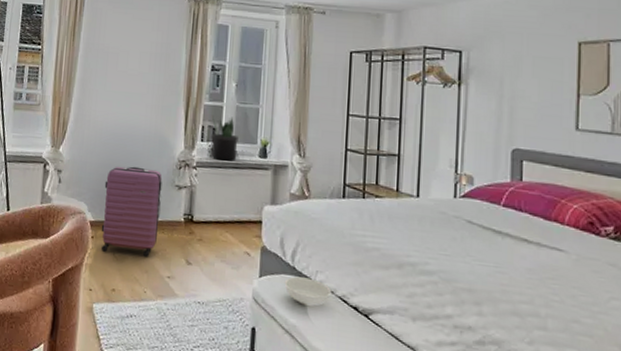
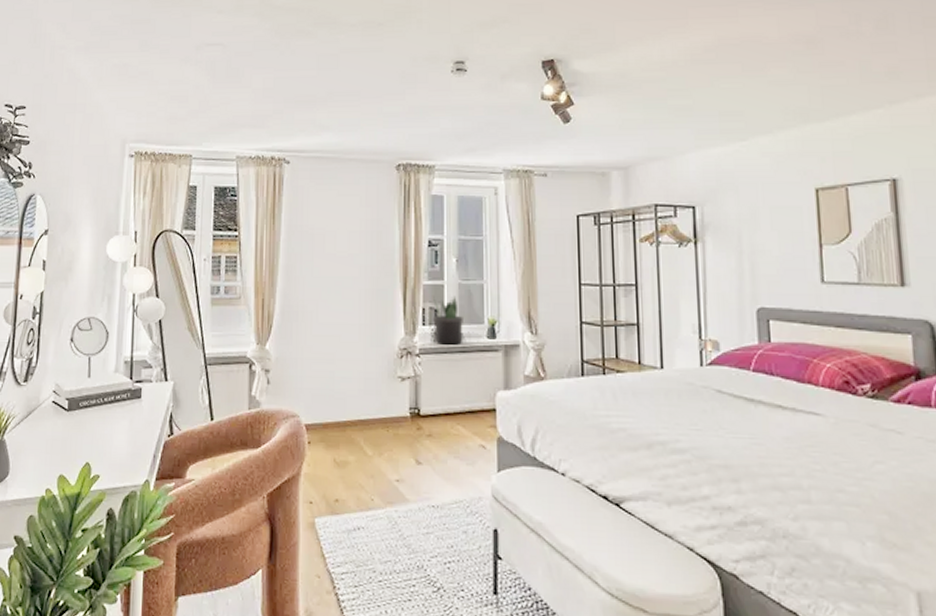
suitcase: present [101,166,163,257] -> none [318,359,383,460]
bowl: present [284,276,332,307] -> none [525,467,578,501]

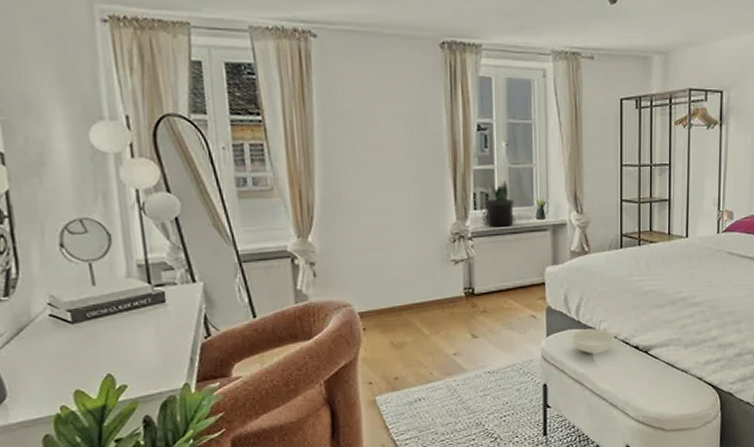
bowl: none [525,467,578,501] -> present [571,328,615,355]

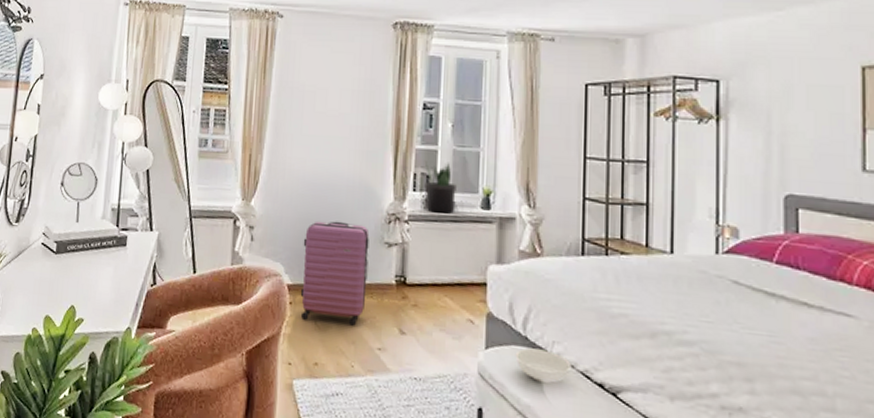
suitcase: none [370,246,439,342] -> present [300,221,370,326]

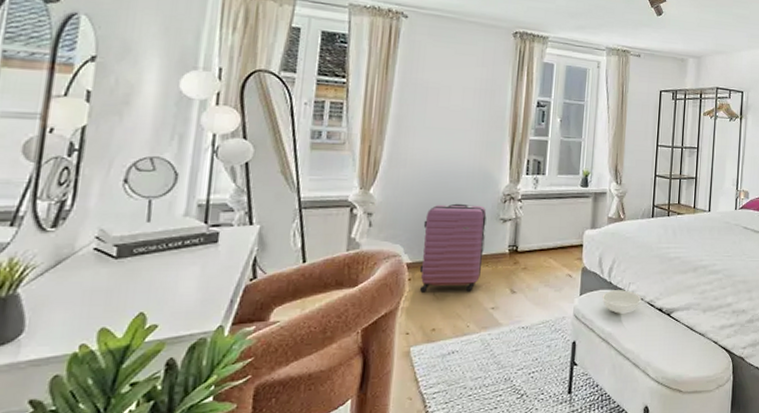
planter: present [424,162,456,214] -> none [536,150,562,192]

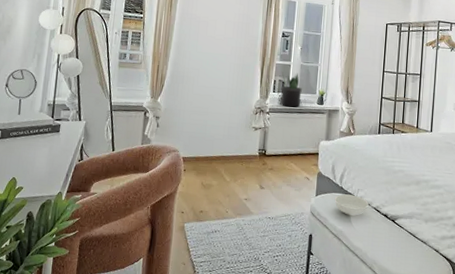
suitcase: present [419,203,487,293] -> none [191,112,242,185]
planter: none [536,150,562,192] -> present [281,72,302,108]

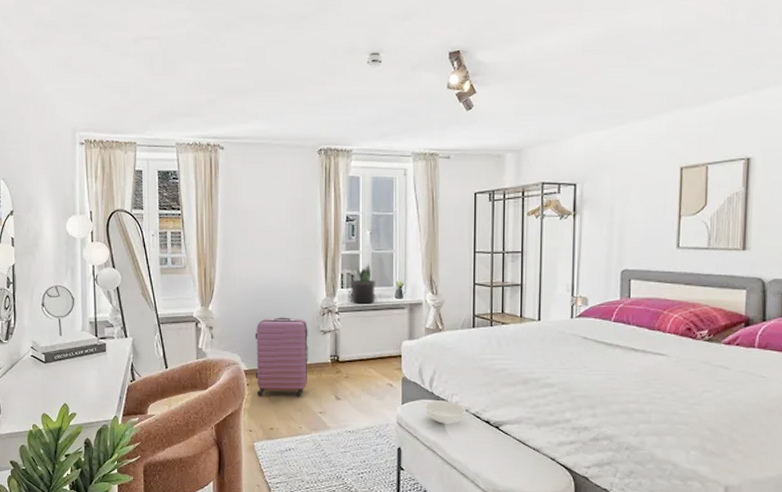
suitcase: none [191,112,242,185] -> present [255,317,308,397]

